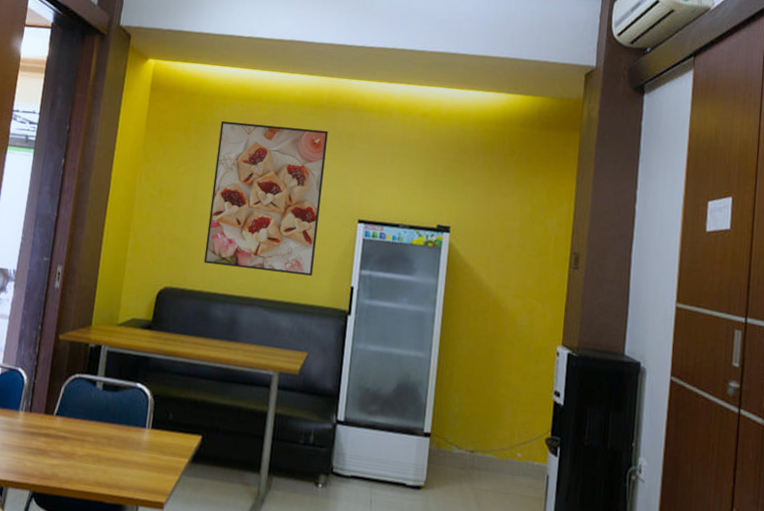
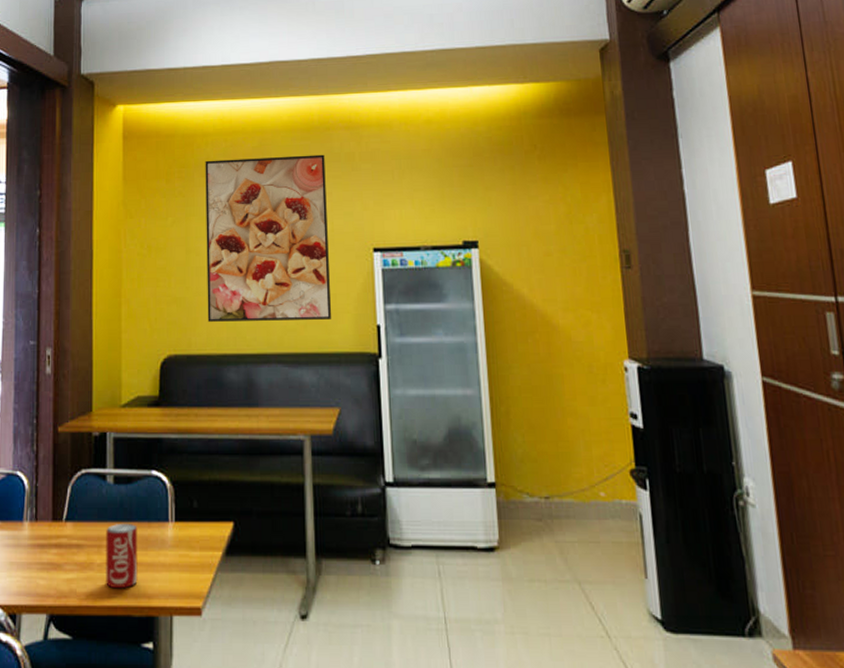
beverage can: none [84,423,118,479] -> present [106,523,138,589]

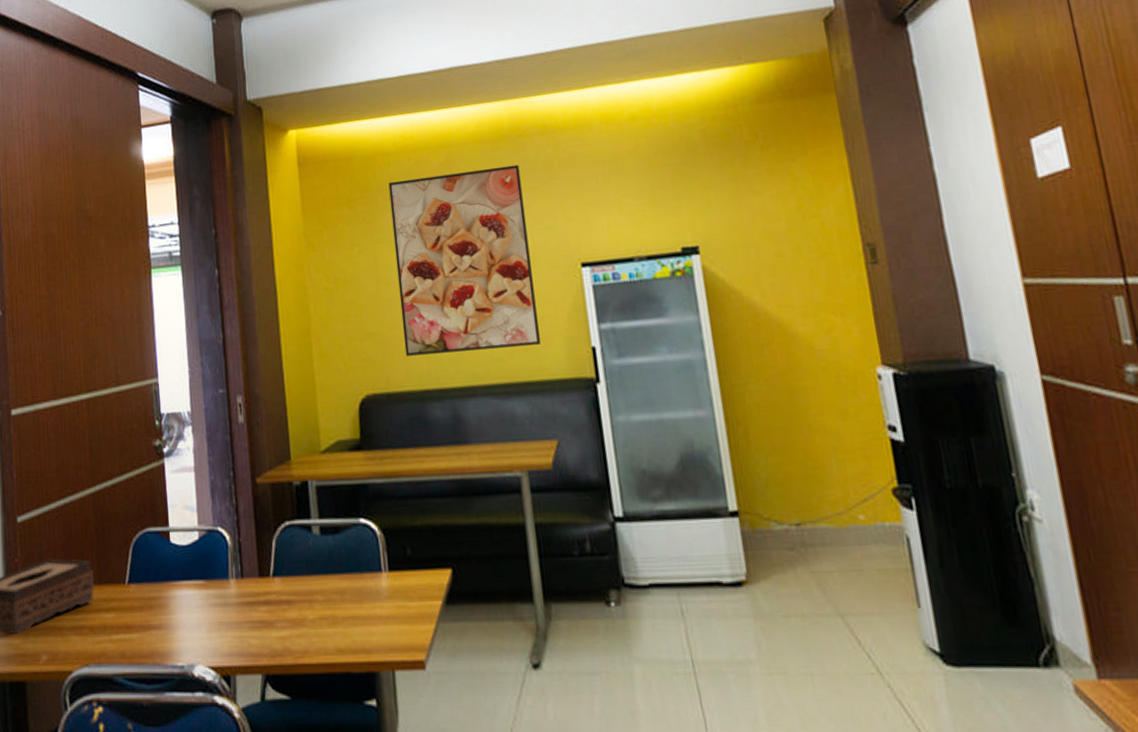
beverage can: present [106,523,138,589] -> none [316,575,354,645]

